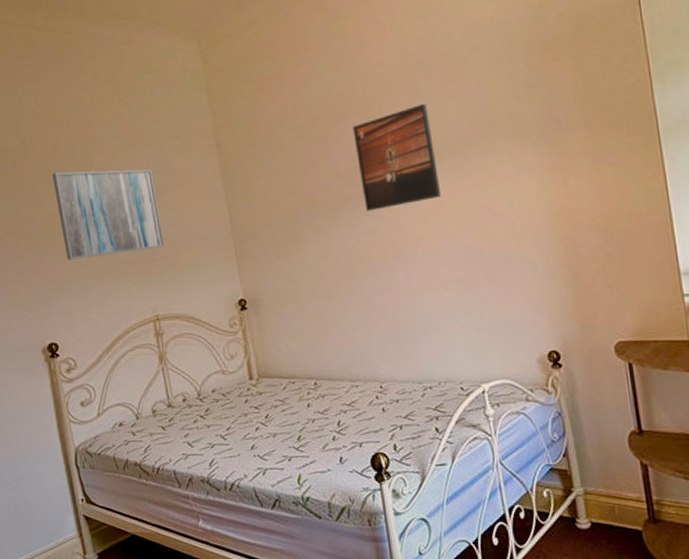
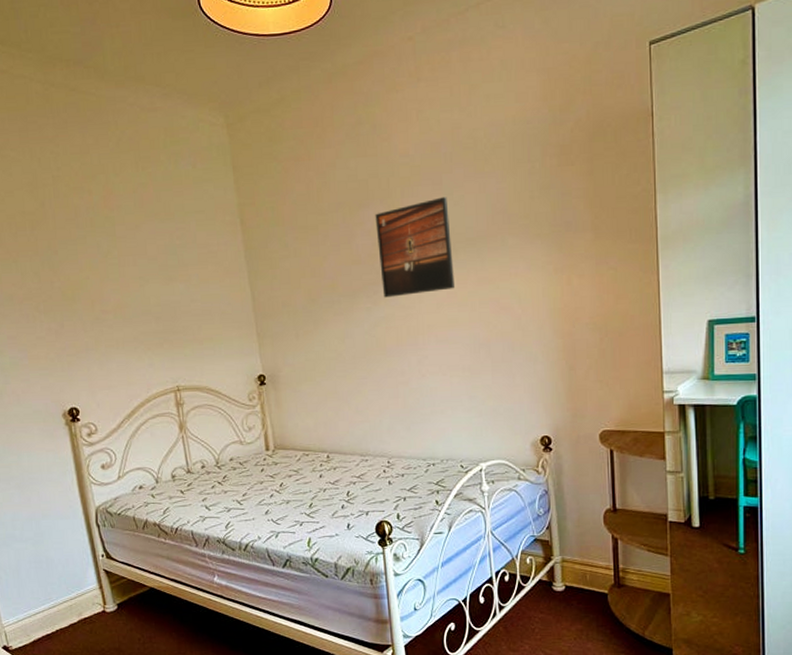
wall art: present [52,169,165,260] -> none [73,238,187,328]

